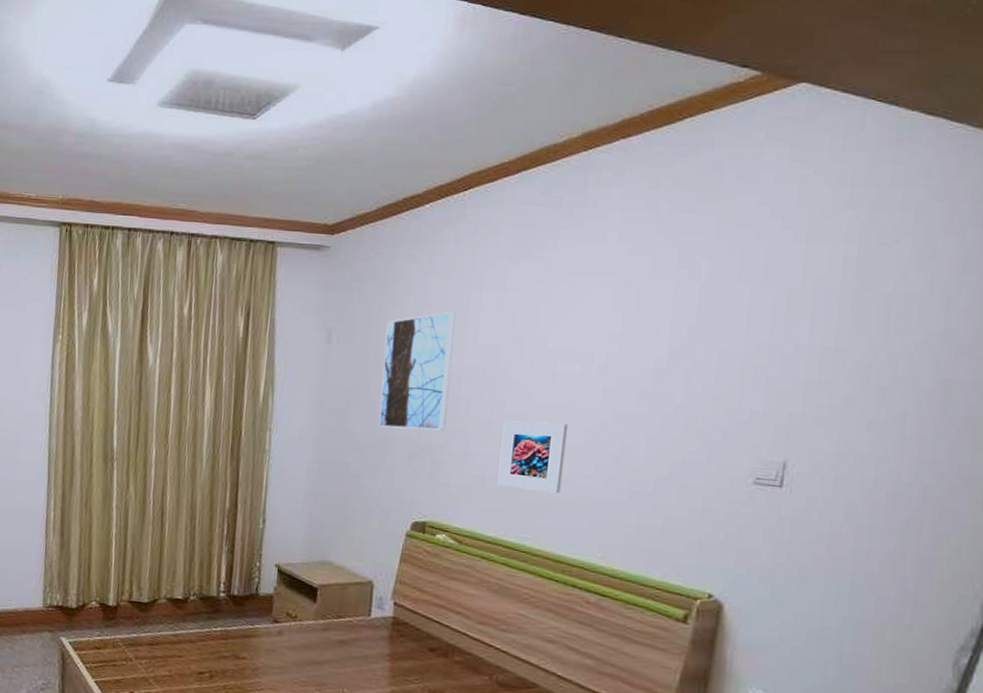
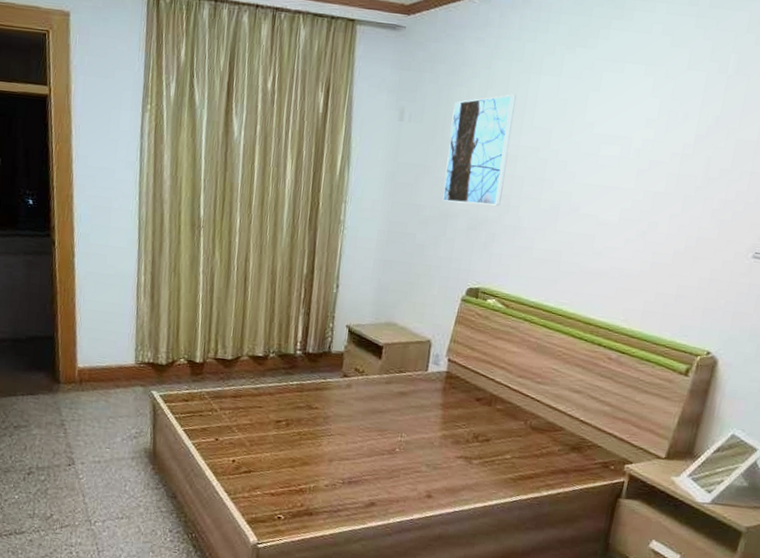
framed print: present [497,420,569,494] -> none [542,197,606,264]

